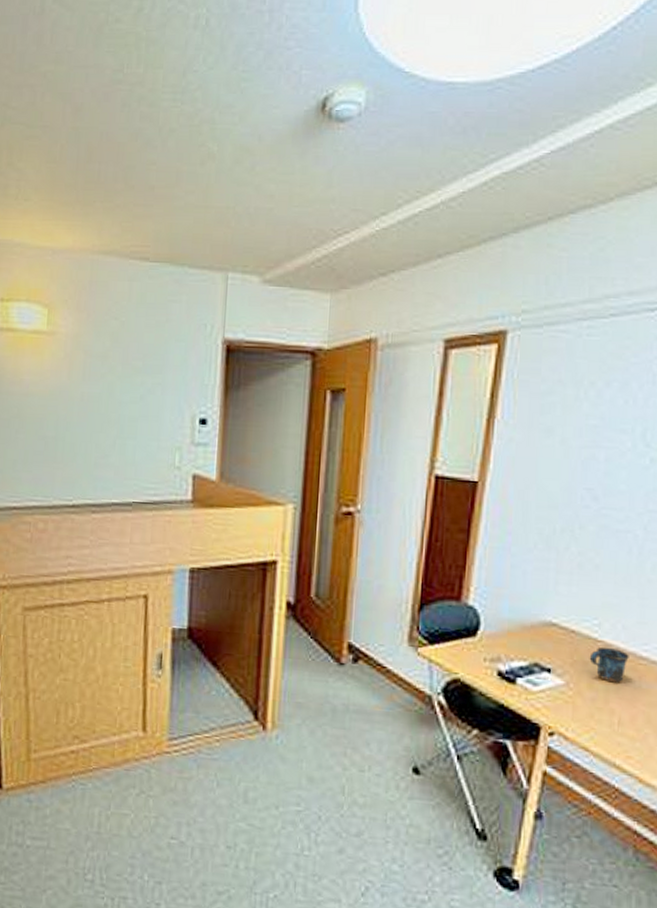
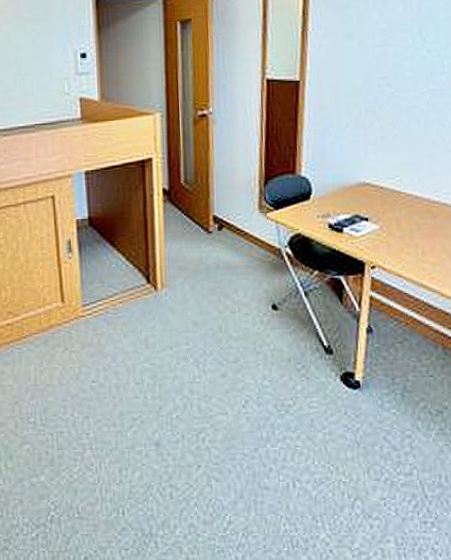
mug: present [589,646,629,683] -> none [396,196,425,223]

